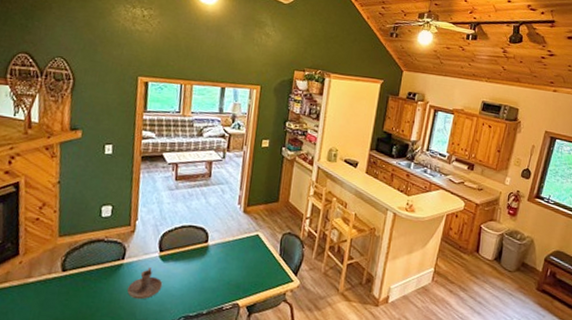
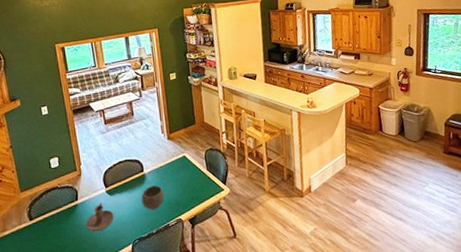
bowl: none [197,260,226,287] -> present [141,185,165,210]

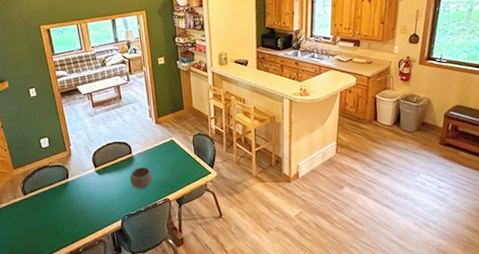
candle holder: present [86,203,114,232] -> none [77,181,104,208]

